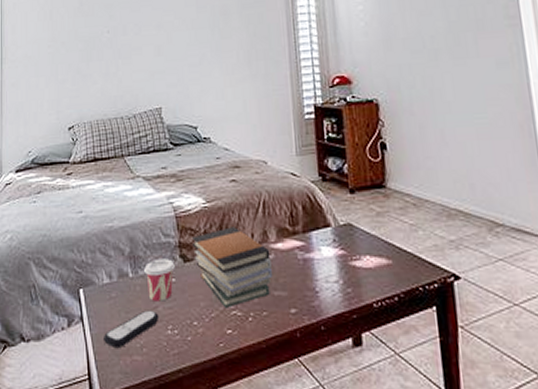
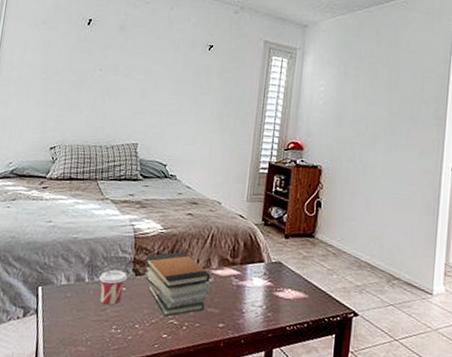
remote control: present [104,310,160,349] -> none [54,310,107,340]

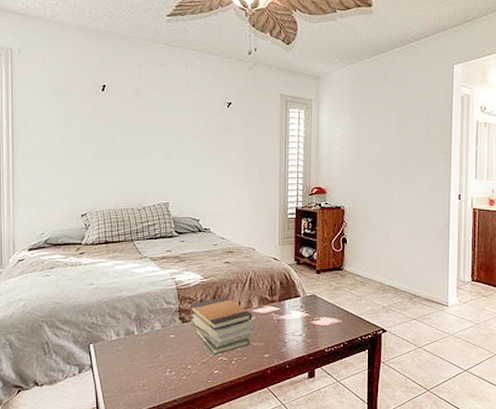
cup: present [99,270,127,305] -> none [148,320,174,352]

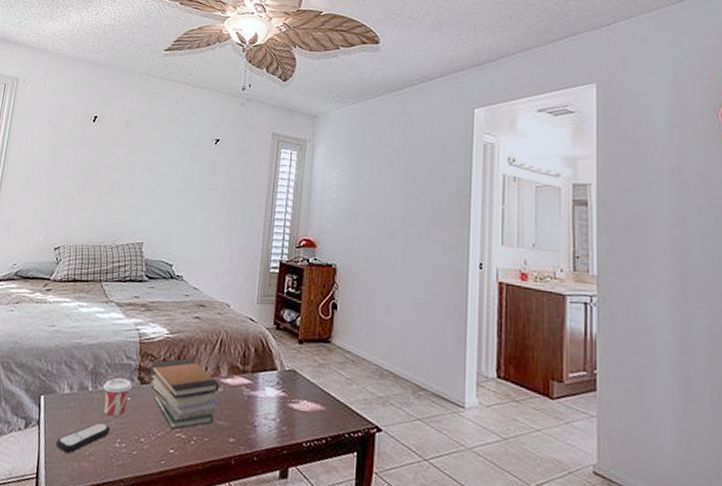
remote control: none [111,358,160,388] -> present [56,422,111,454]
cup: none [148,320,174,352] -> present [103,377,132,417]

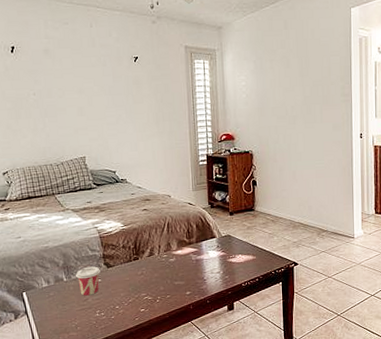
remote control: present [56,422,111,454] -> none [45,301,90,330]
book stack: present [150,358,220,430] -> none [113,242,174,295]

